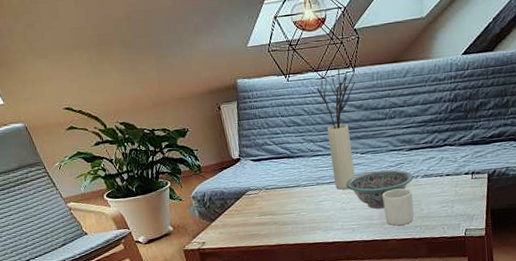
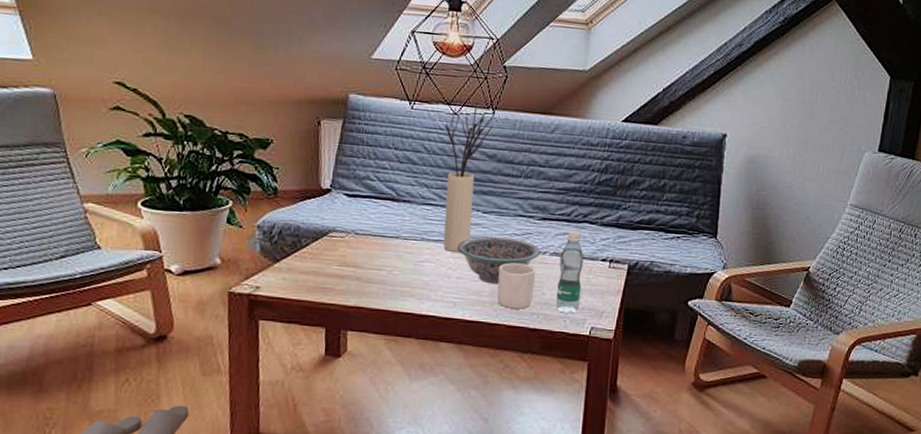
bottle: none [430,153,453,222] -> present [556,230,584,314]

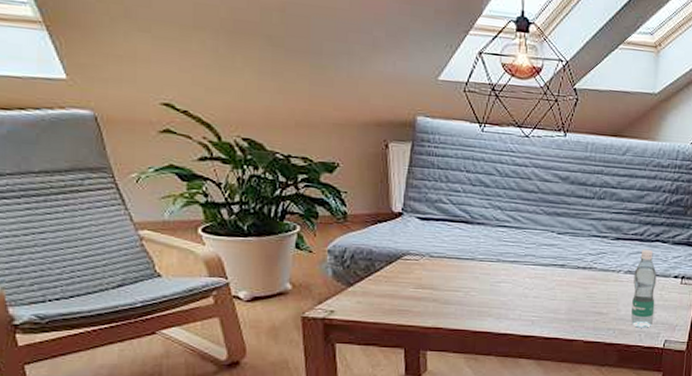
vase: present [443,102,496,252] -> none [516,125,568,272]
decorative bowl: present [456,236,541,285] -> none [532,256,615,303]
mug: present [497,262,535,309] -> none [574,281,610,325]

